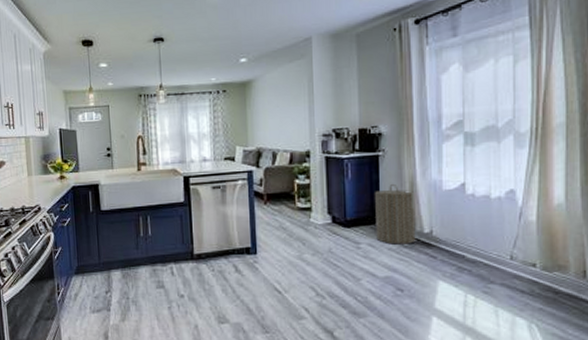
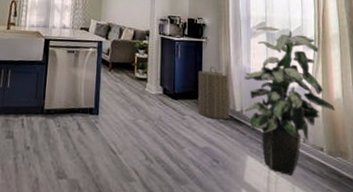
indoor plant: none [434,125,554,297] -> present [244,26,335,176]

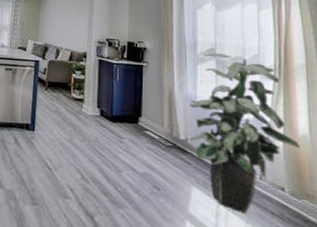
laundry hamper: present [197,66,230,120] -> none [137,91,173,147]

